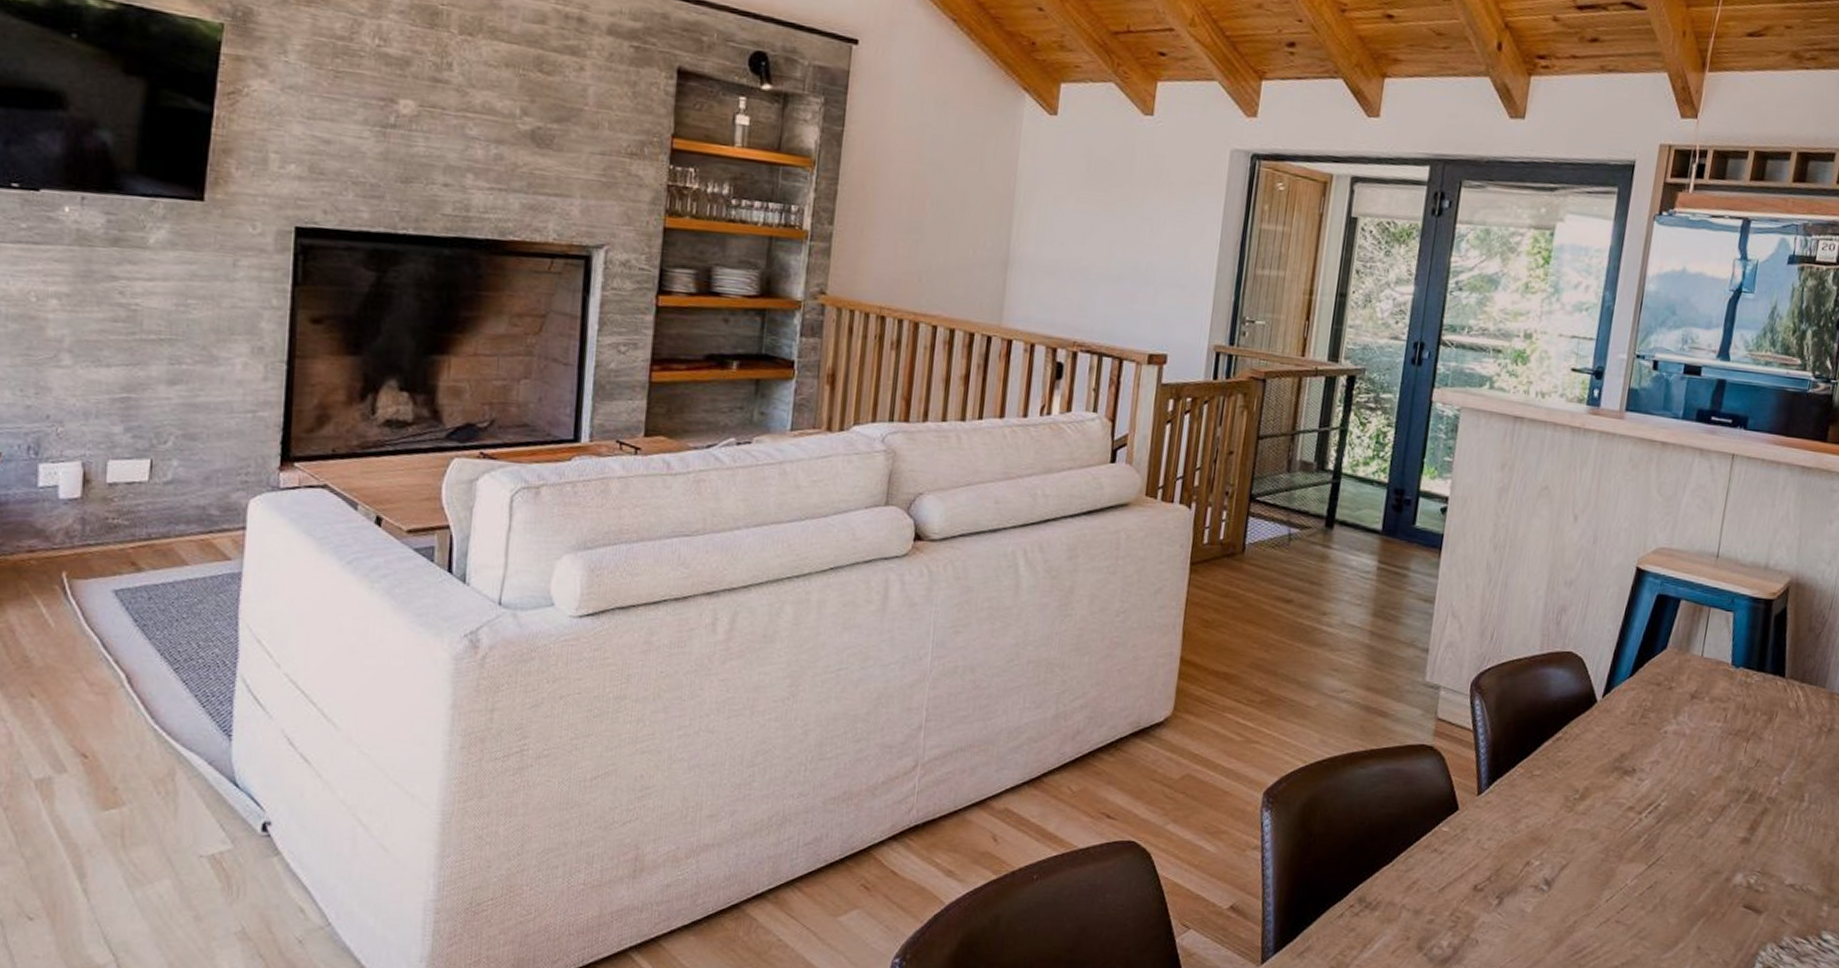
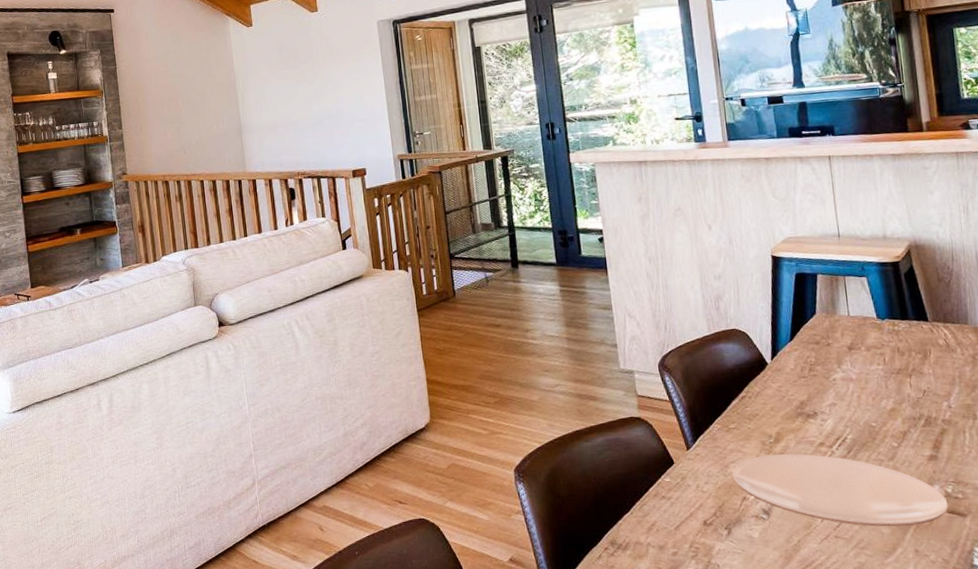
plate: none [1521,813,1747,918] -> present [731,453,948,527]

